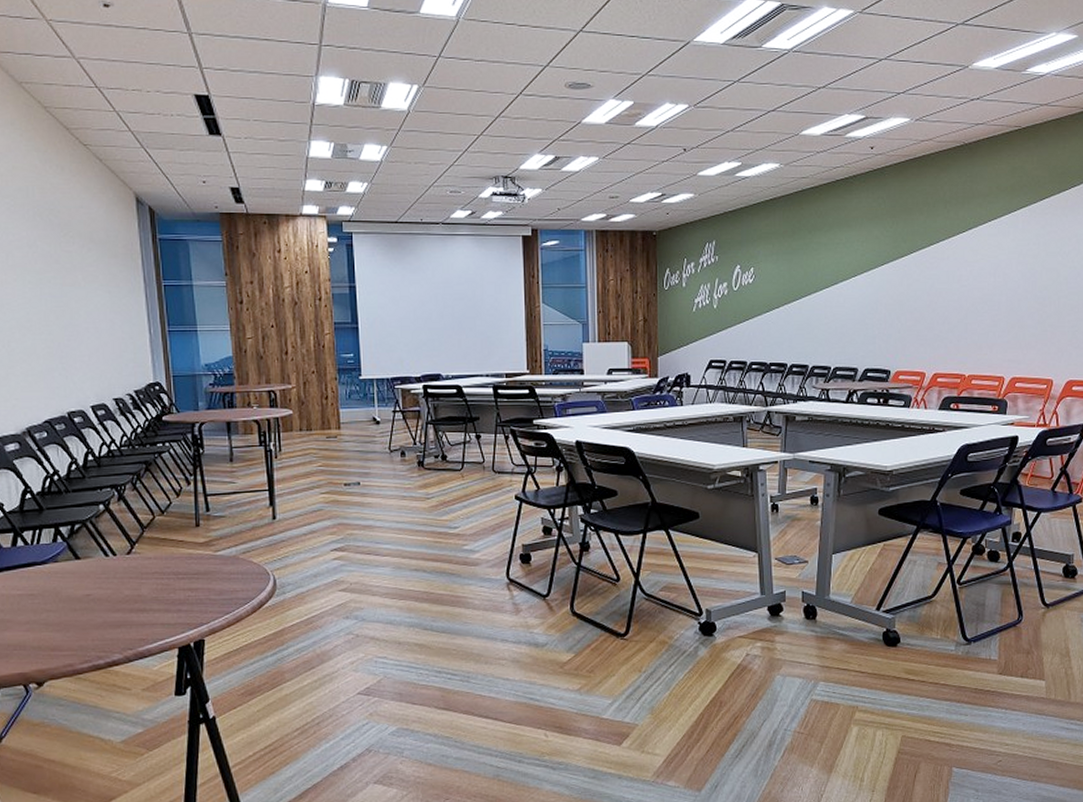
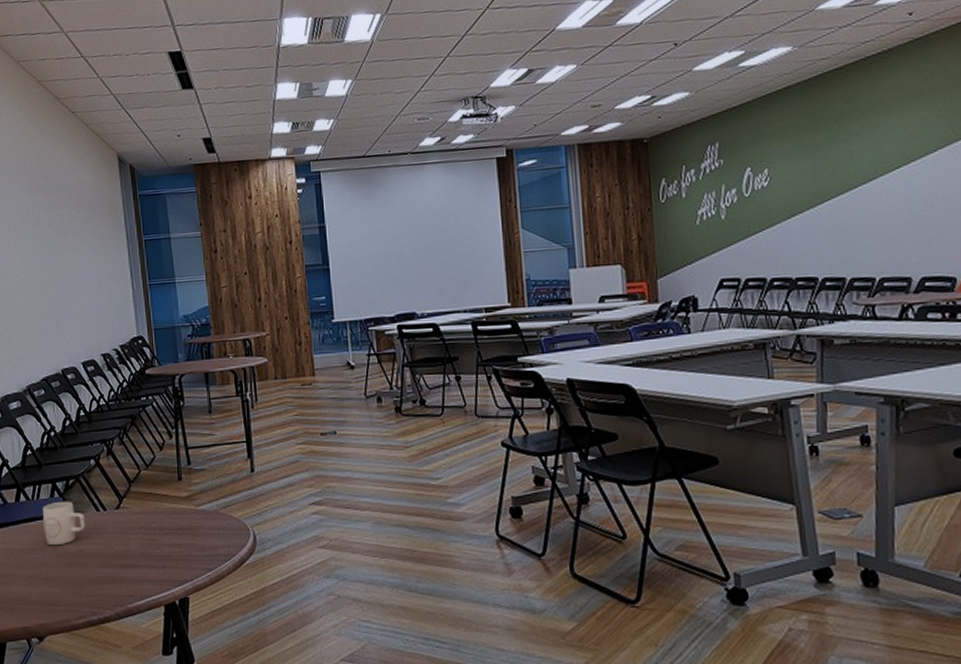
mug: none [43,546,93,591] -> present [42,501,86,546]

